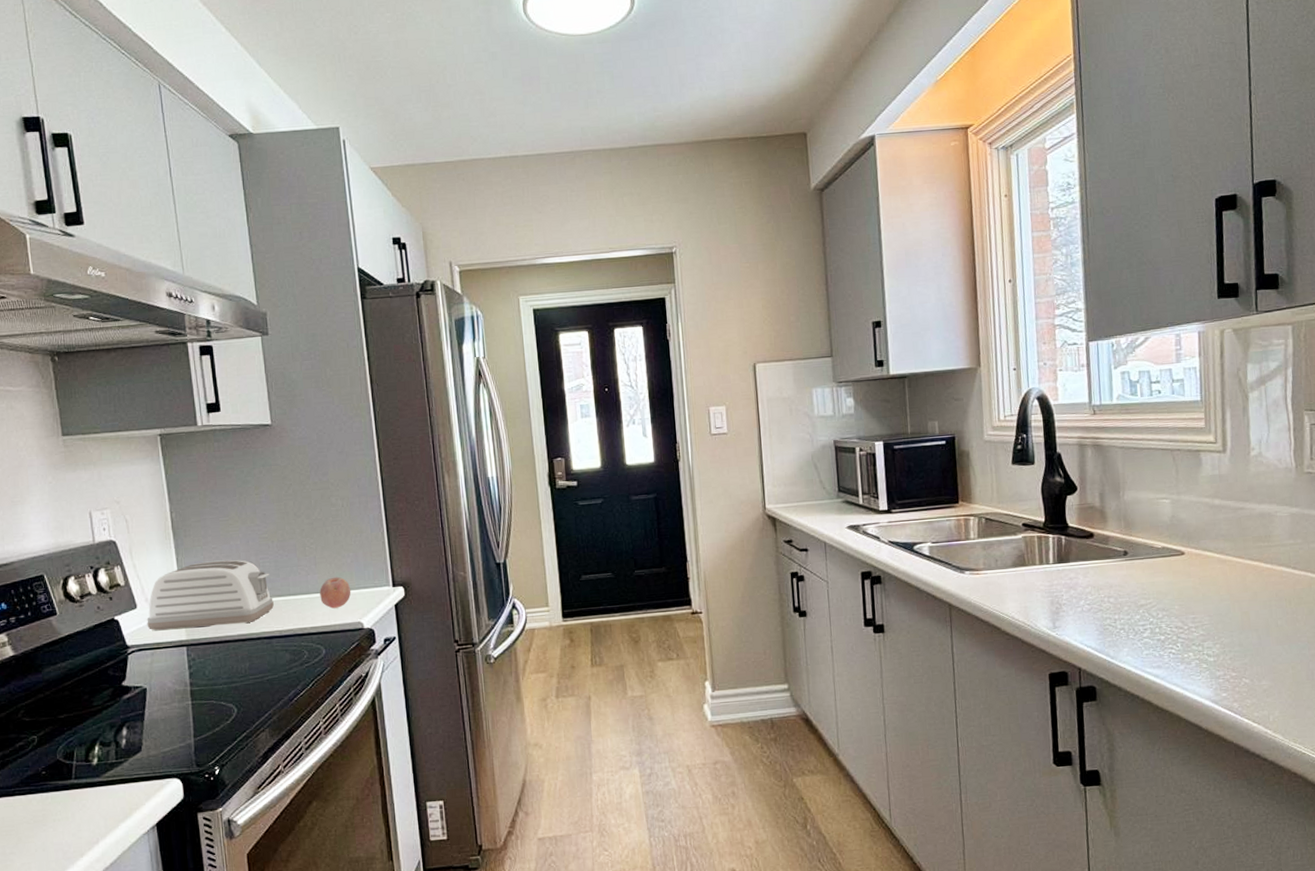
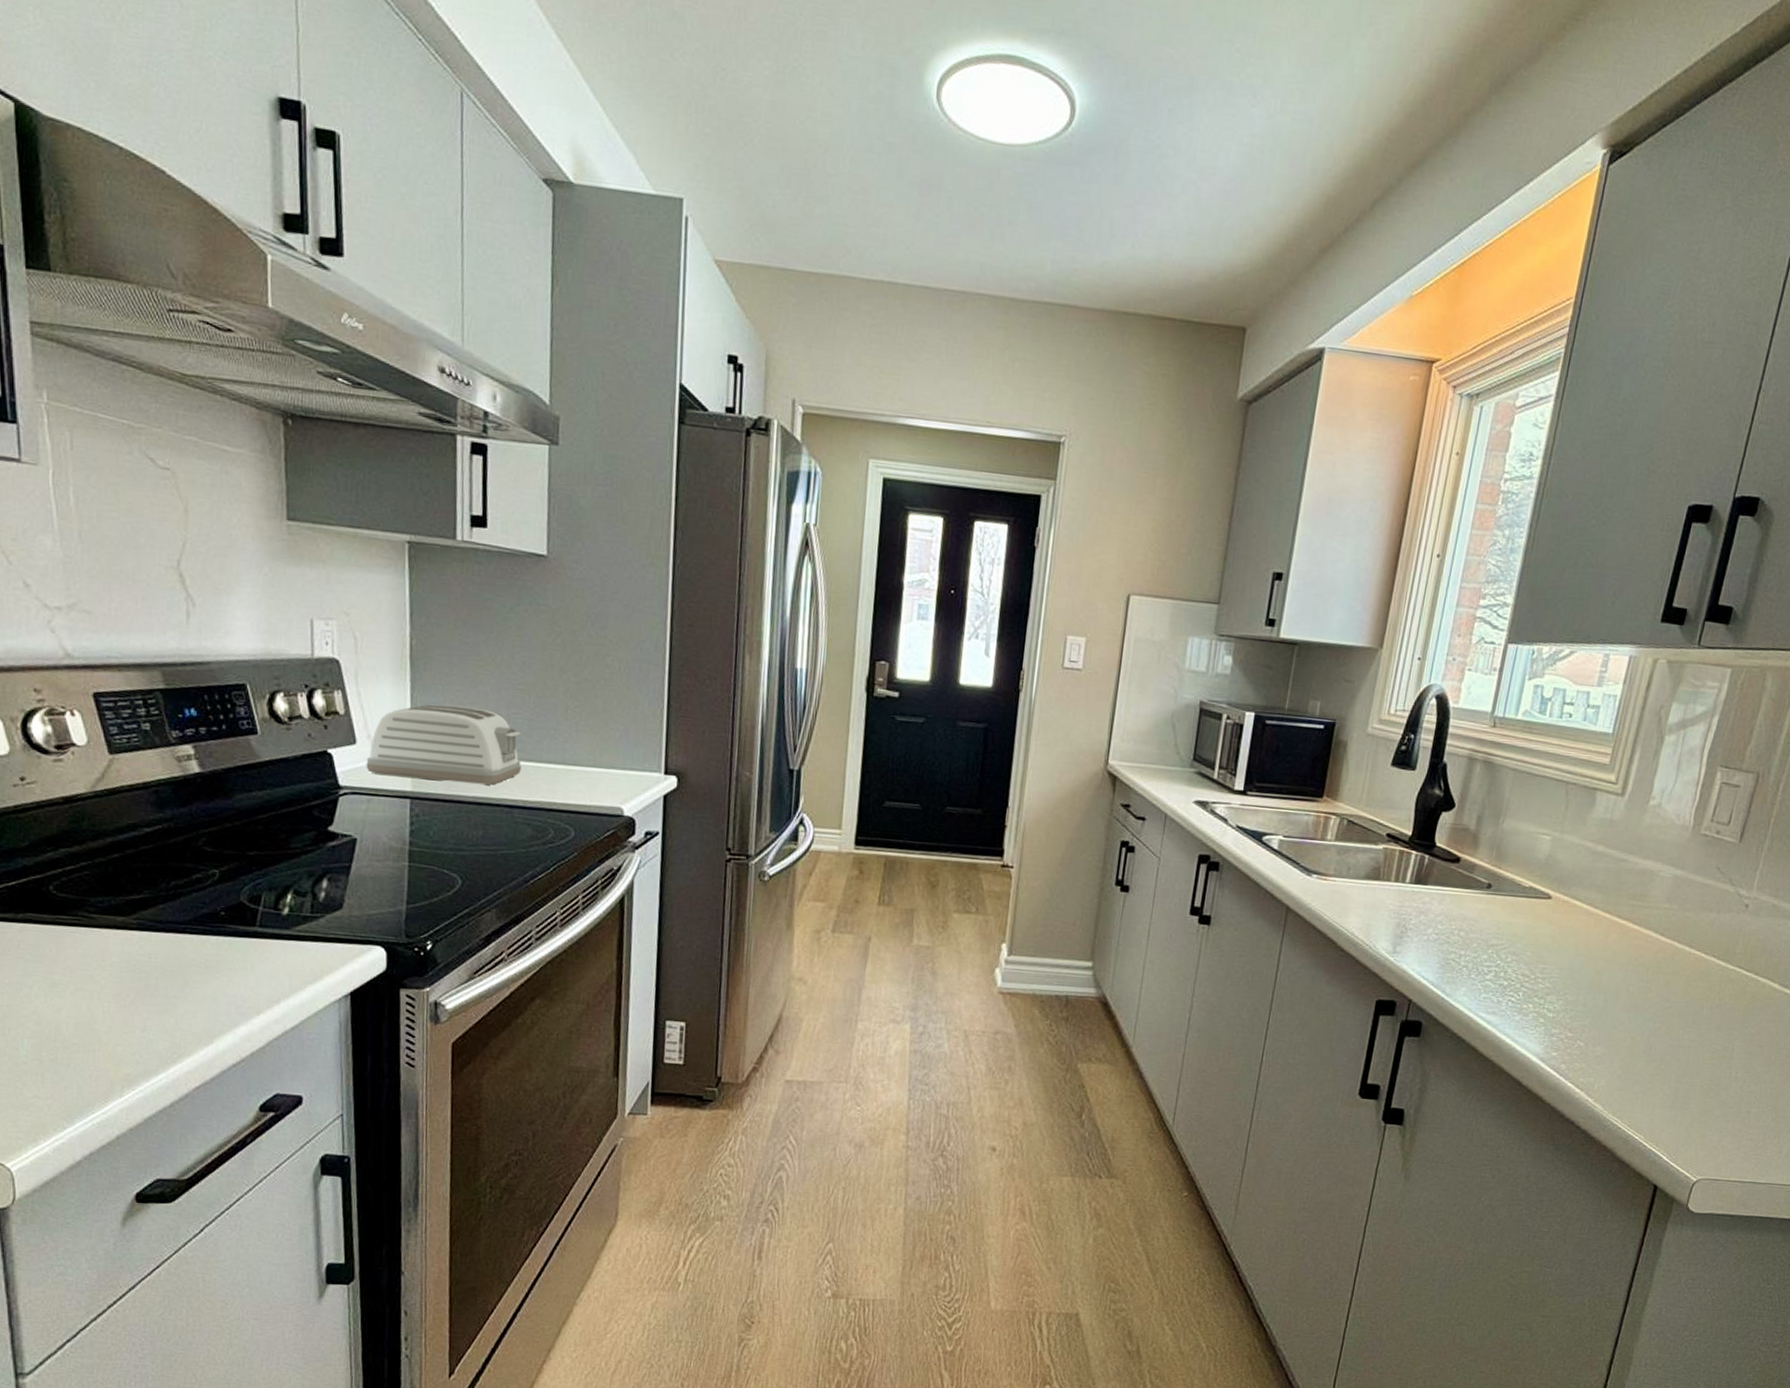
fruit: present [319,576,352,609] -> none [577,750,615,787]

